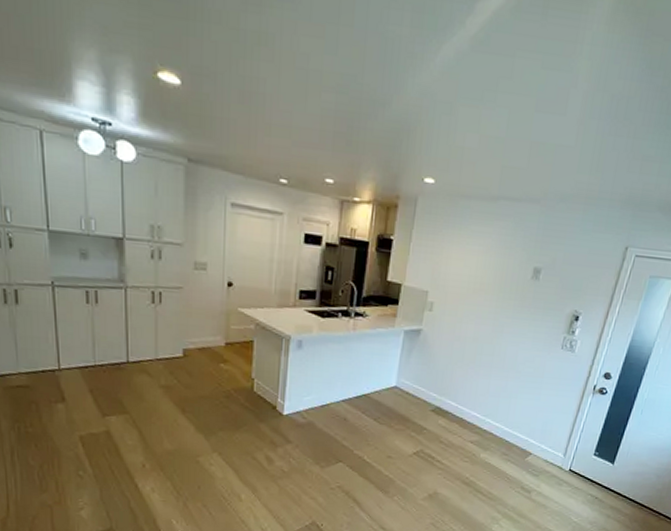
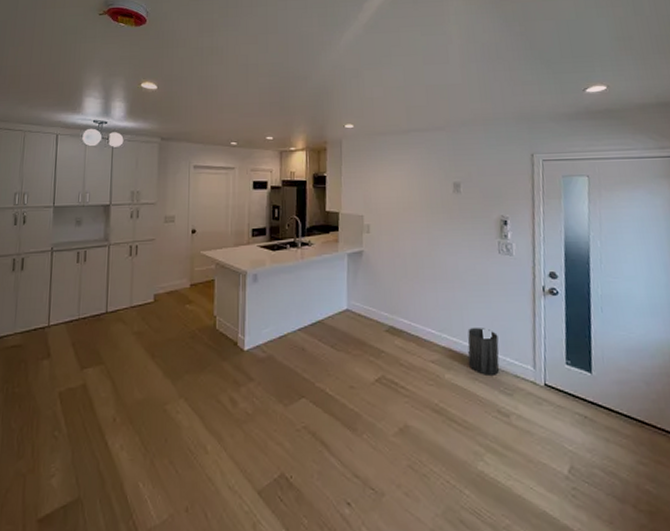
trash can: none [504,415,539,459] -> present [467,327,500,375]

